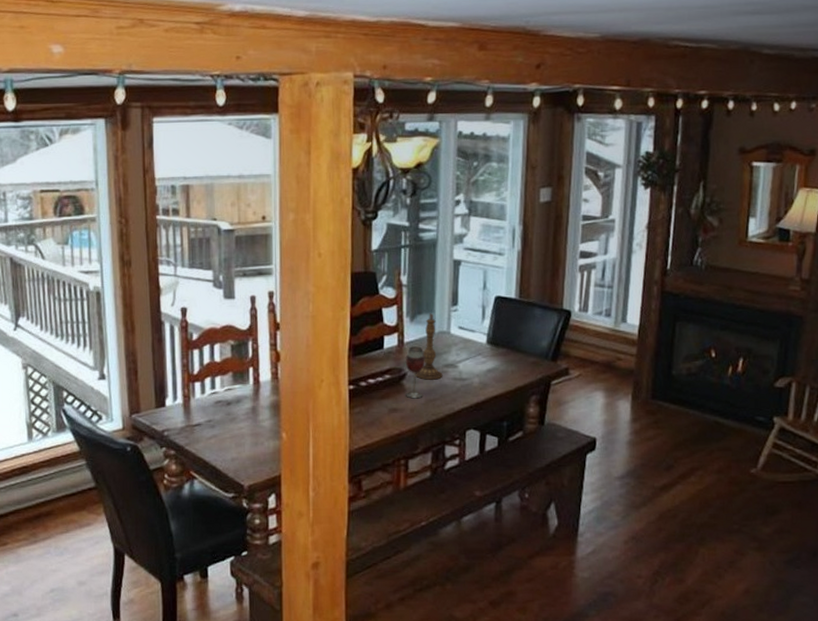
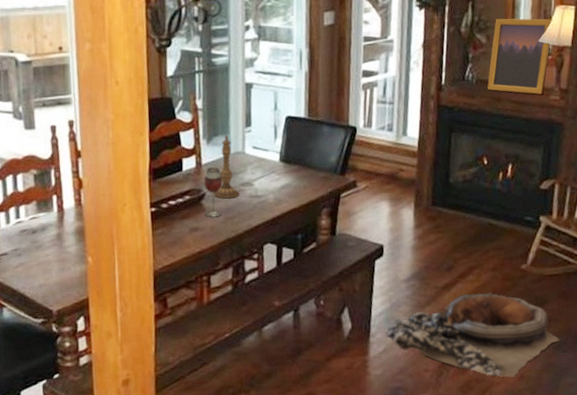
dog bed: none [596,496,793,591] -> present [386,292,560,378]
picture frame: none [717,200,796,285] -> present [486,18,554,95]

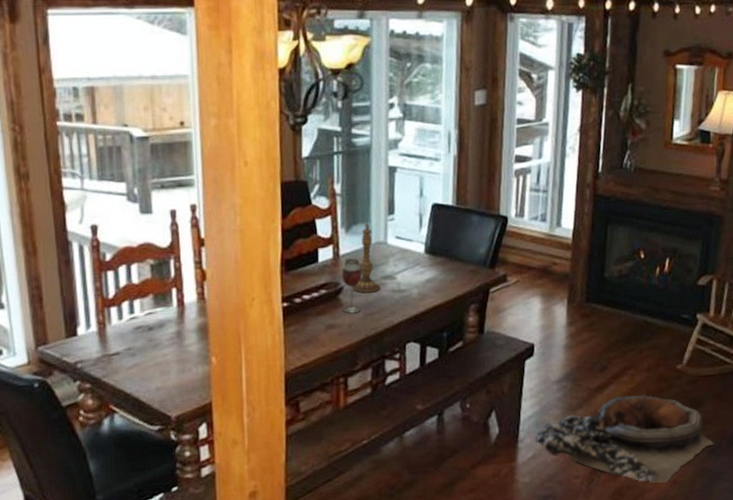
picture frame: present [486,18,554,95] -> none [645,103,716,186]

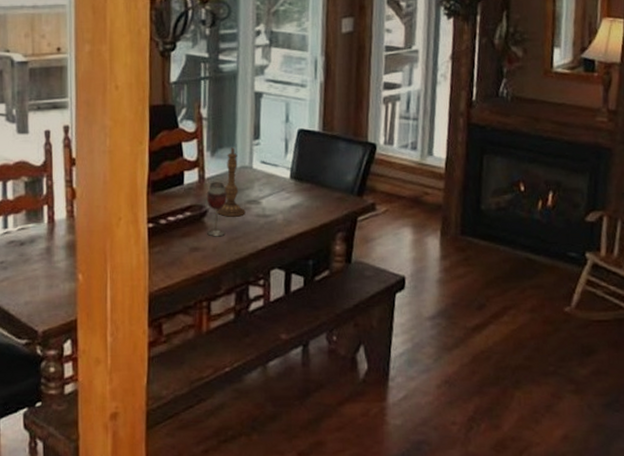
dog bed: present [536,394,714,483] -> none [408,336,611,437]

